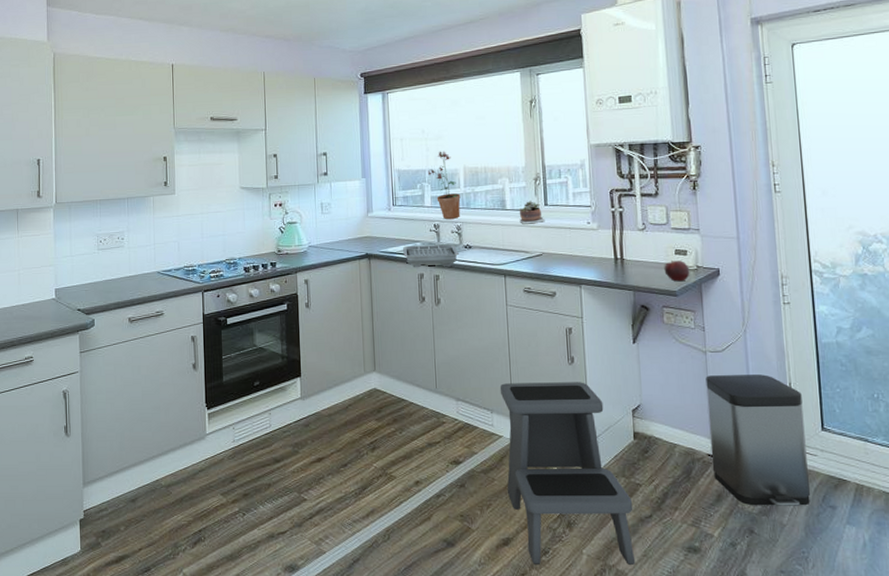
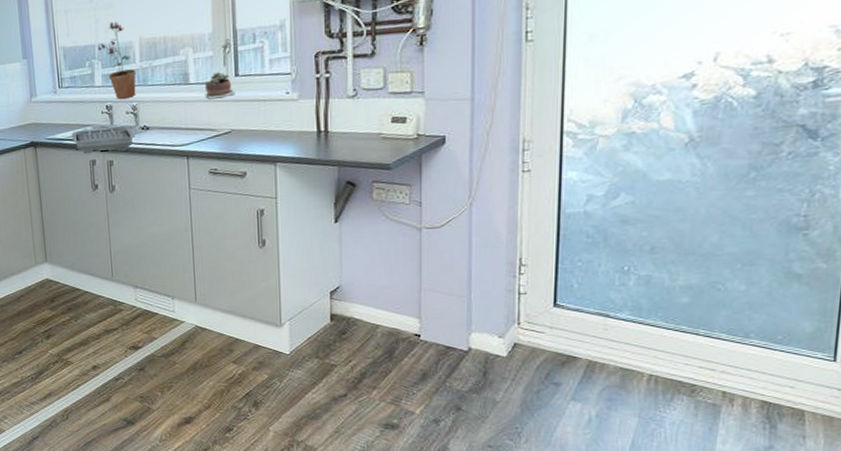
step stool: present [499,382,636,566] -> none [181,265,326,442]
fruit: present [664,260,690,282] -> none [377,129,409,153]
pedal bin: present [705,374,810,506] -> none [418,250,533,384]

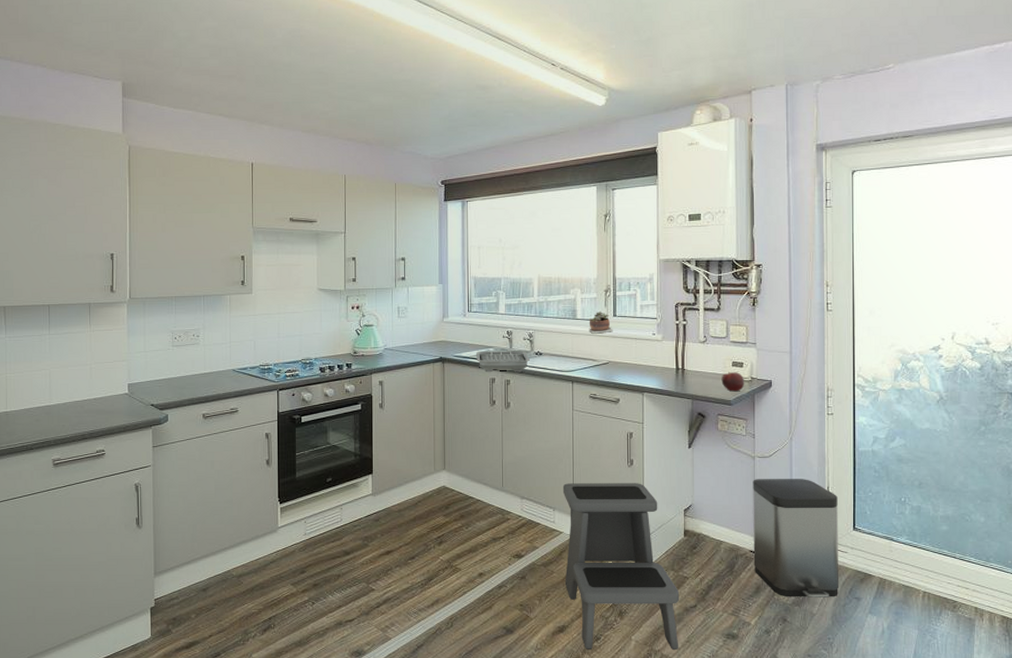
potted plant: present [98,21,136,99] -> none [503,260,534,326]
step stool: none [181,265,326,442] -> present [562,483,680,651]
fruit: none [377,129,409,153] -> present [721,372,745,392]
pedal bin: none [418,250,533,384] -> present [753,479,838,597]

